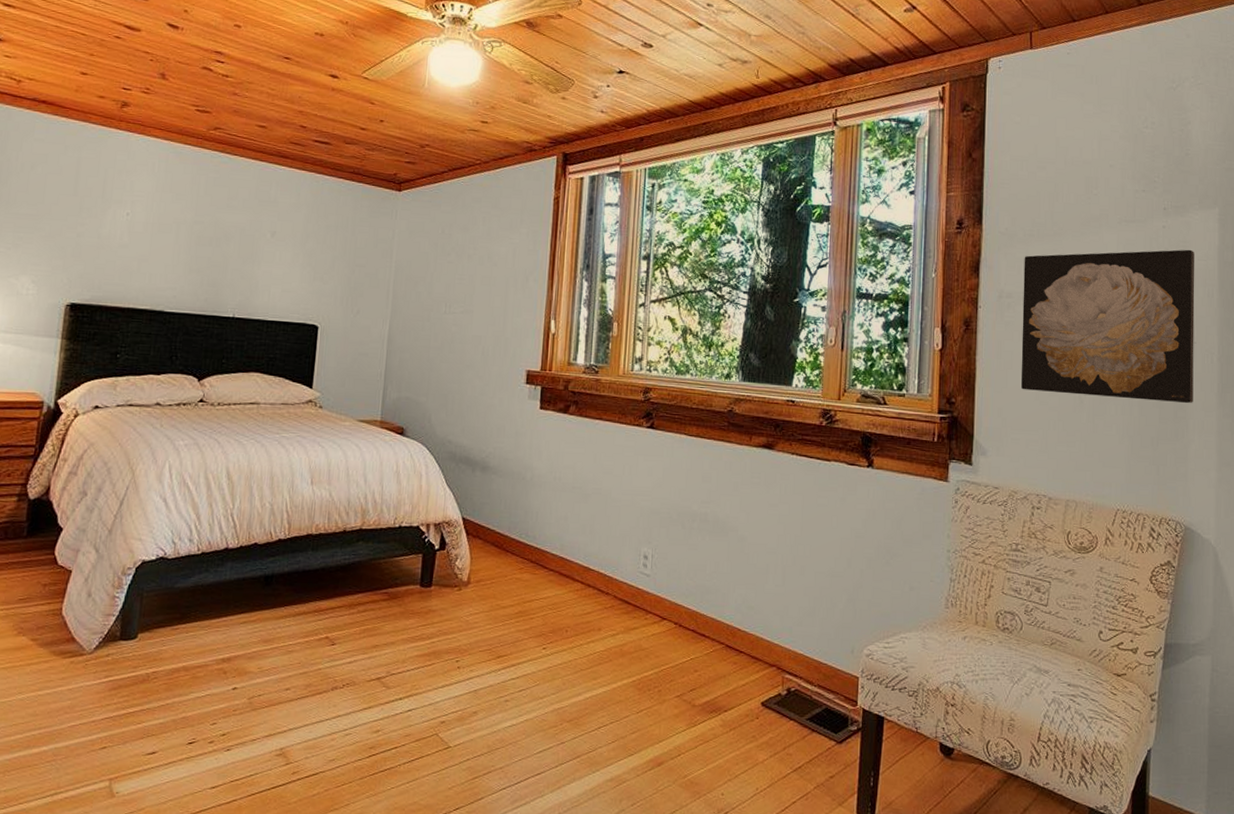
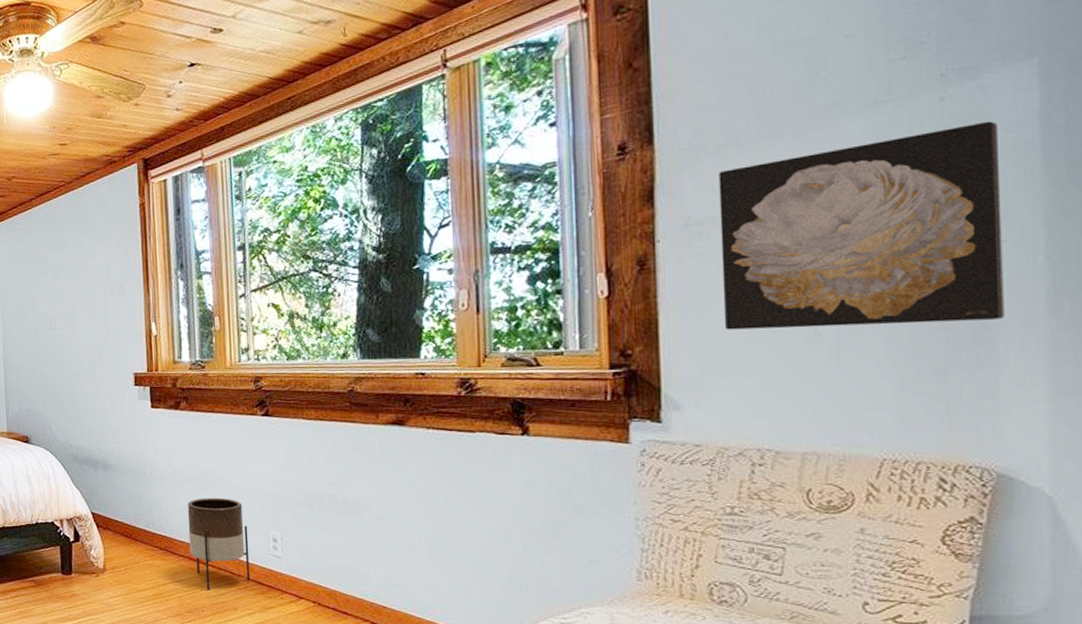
planter: none [560,508,621,609] -> present [187,498,251,591]

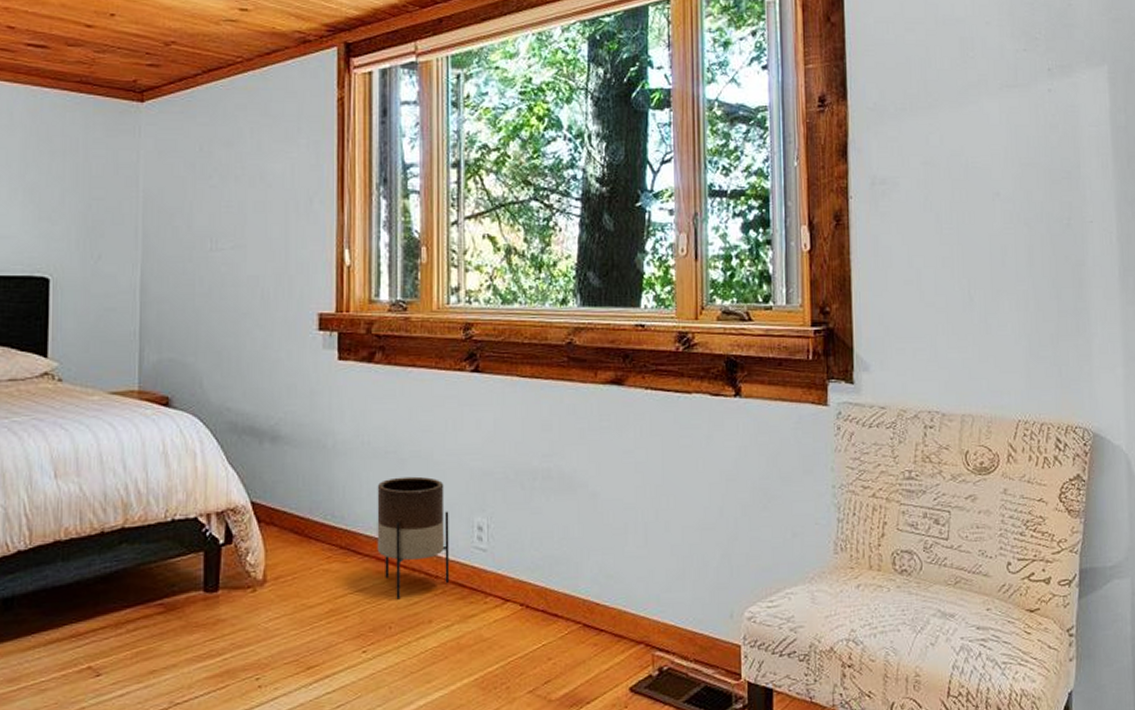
wall art: present [718,121,1004,330] -> none [897,114,1094,293]

